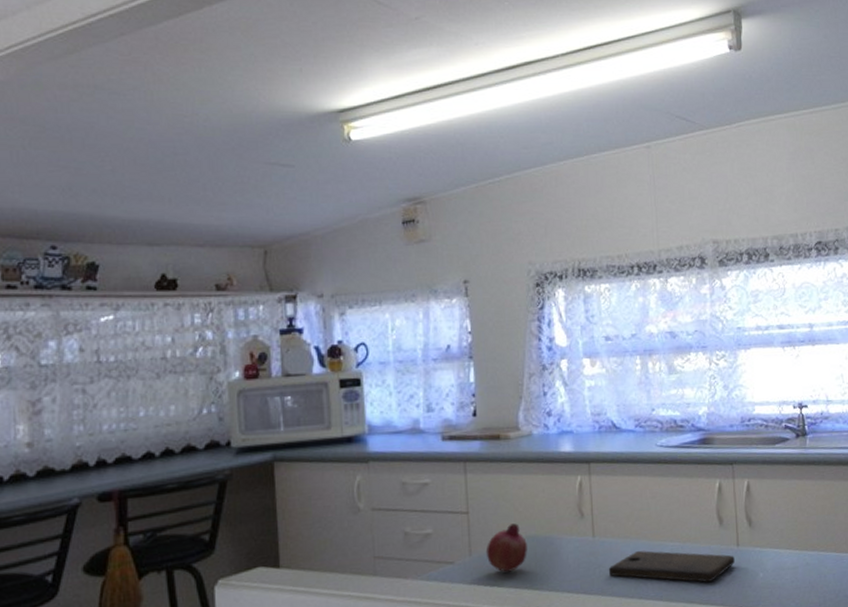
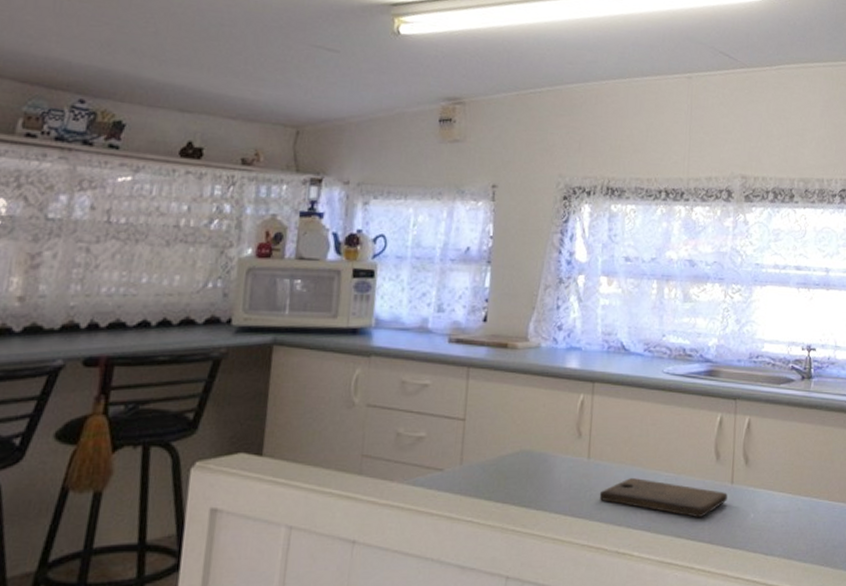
fruit: present [485,523,527,572] -> none [477,436,521,486]

